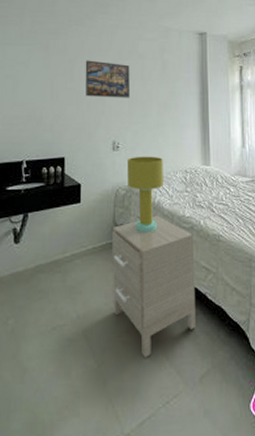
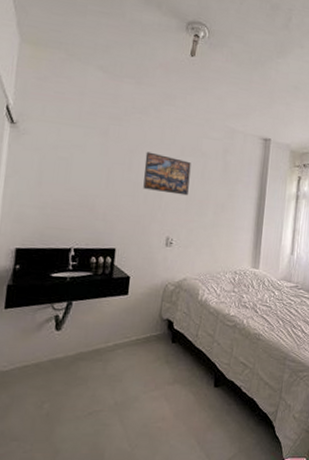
nightstand: present [112,215,197,358] -> none [151,312,236,442]
table lamp: present [128,156,163,232] -> none [177,254,215,328]

